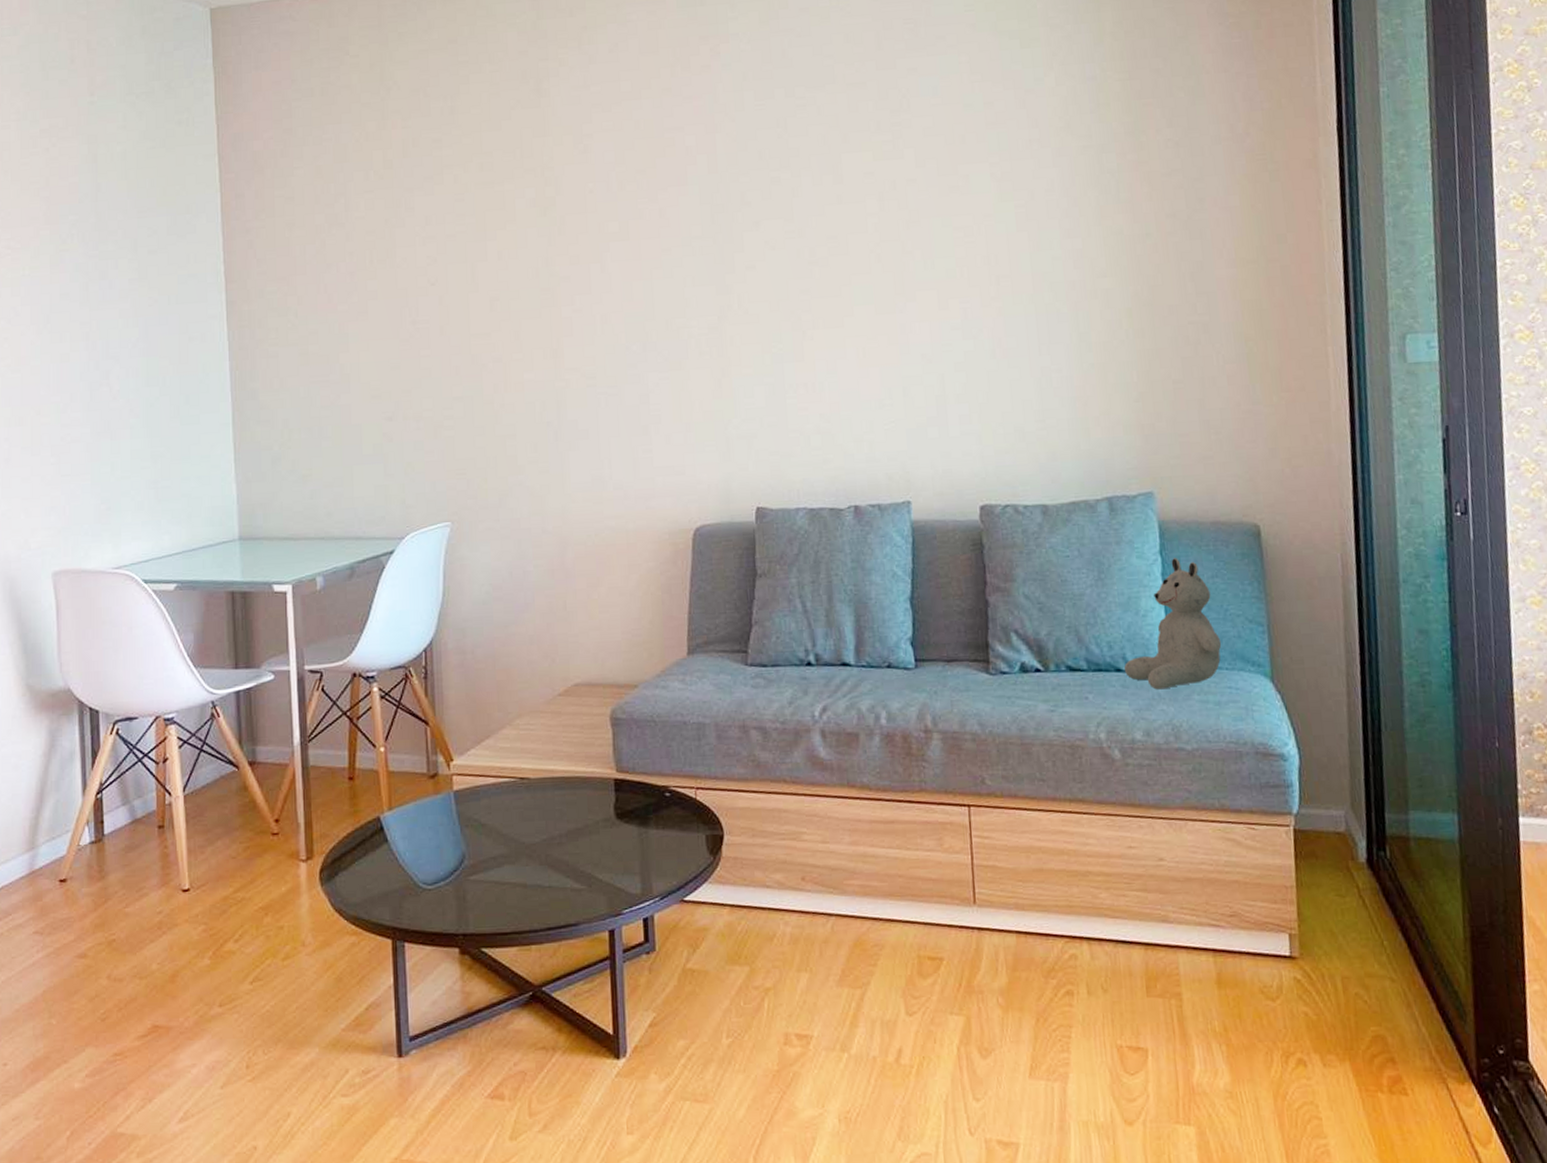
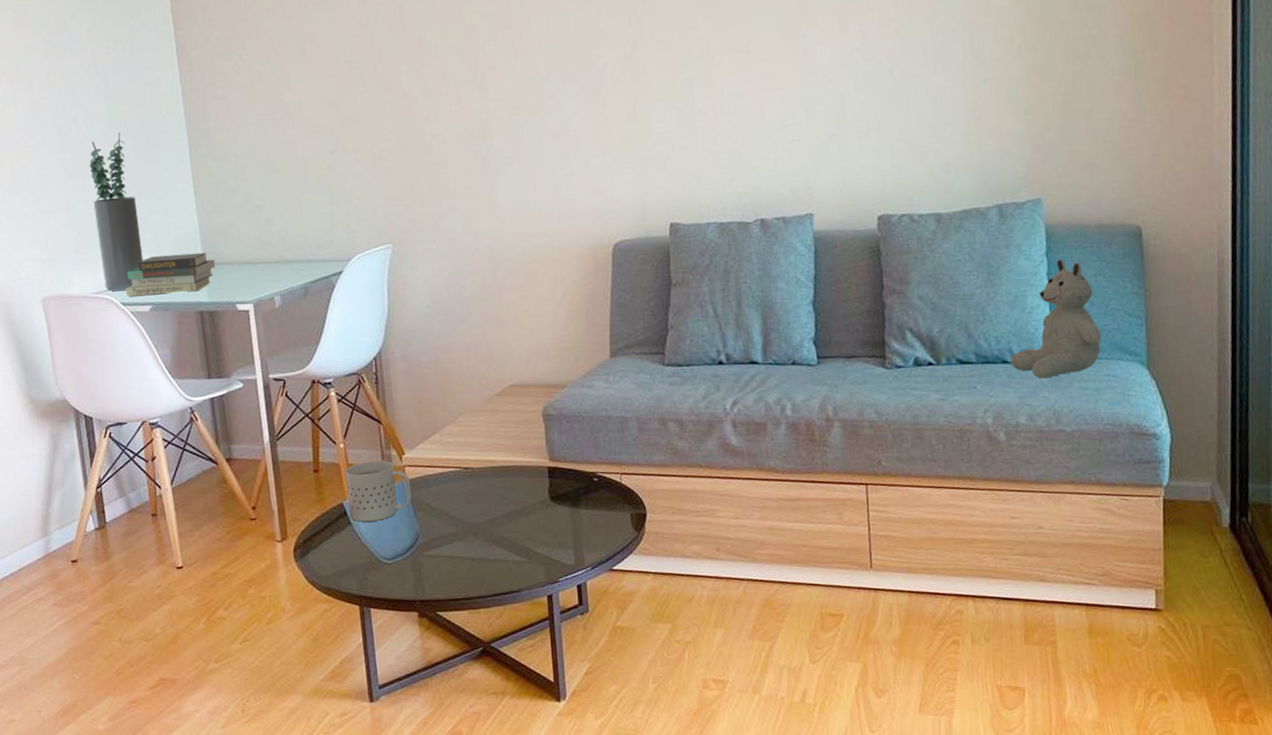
vase: none [120,390,172,567] -> present [89,132,143,292]
books: none [148,525,252,573] -> present [125,252,215,296]
mug: none [384,767,460,839] -> present [345,460,413,522]

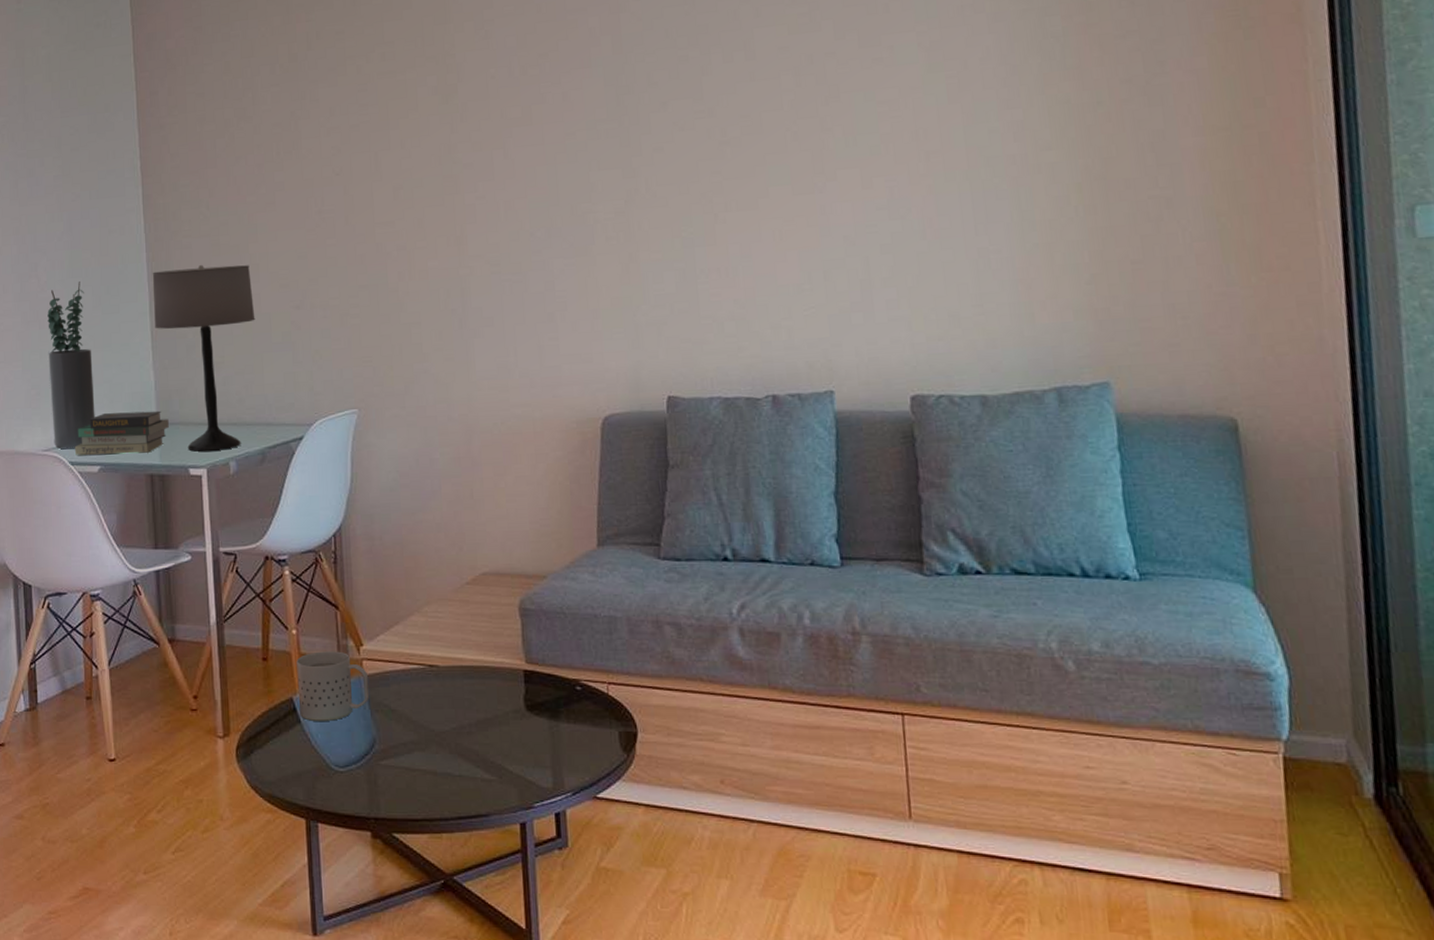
table lamp: none [190,113,292,289] -> present [152,265,255,452]
stuffed animal: present [1010,259,1102,379] -> none [1077,454,1193,597]

